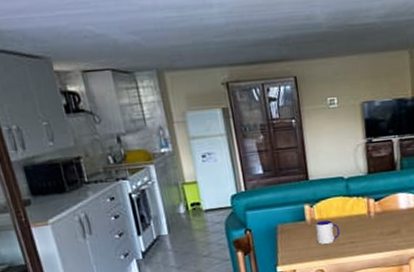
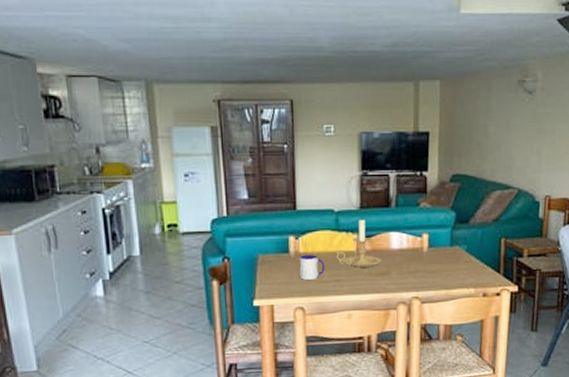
candle holder: none [348,182,392,229] -> present [335,217,382,268]

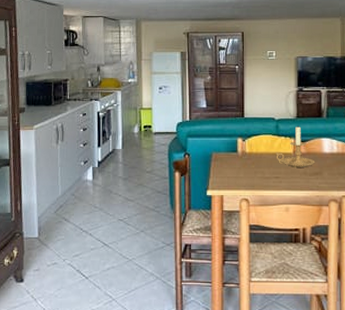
mug: present [299,255,325,281] -> none [245,155,267,177]

